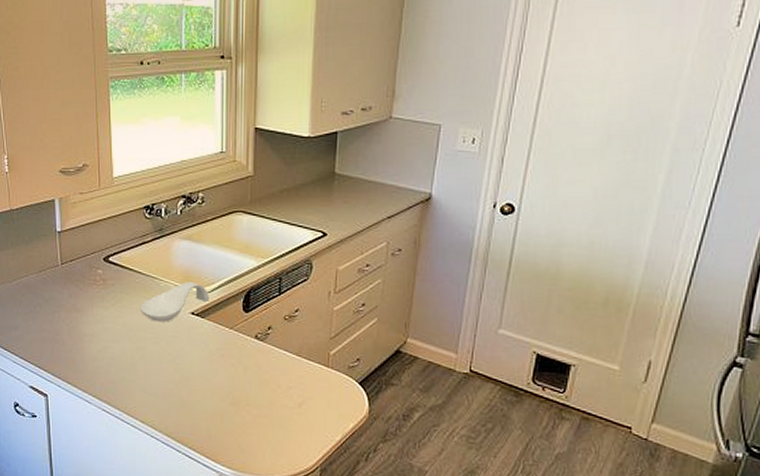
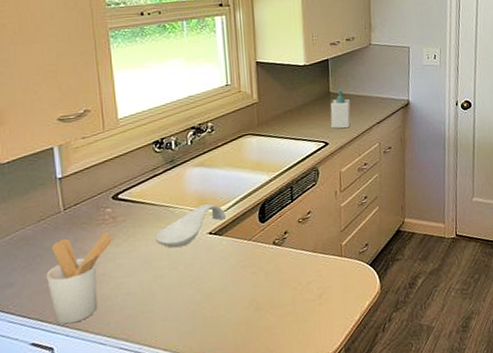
utensil holder: none [44,292,103,376] -> present [46,232,114,325]
soap bottle: none [332,170,358,219] -> present [330,89,351,129]

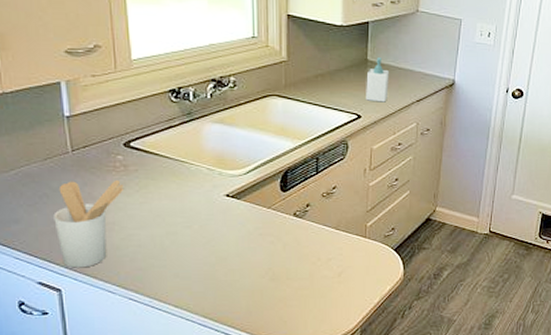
spoon rest: present [155,203,226,249] -> none [169,164,245,206]

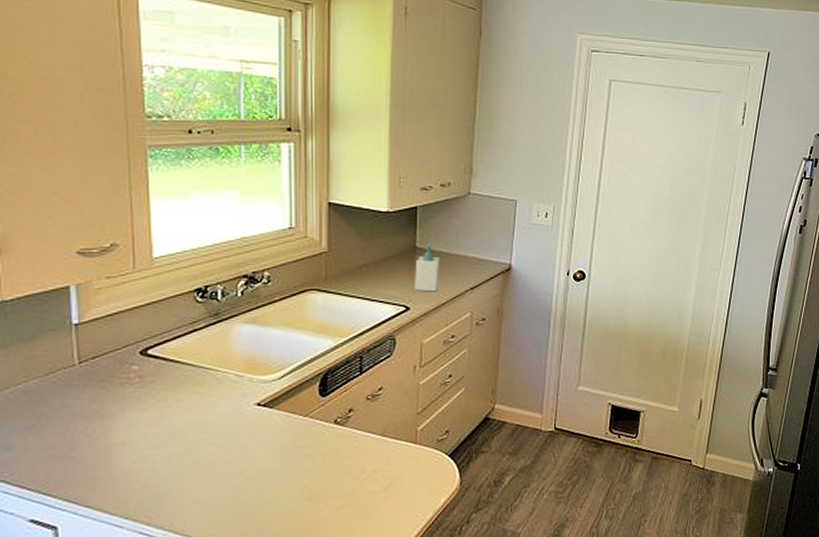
utensil holder: present [53,181,125,268] -> none [53,394,139,500]

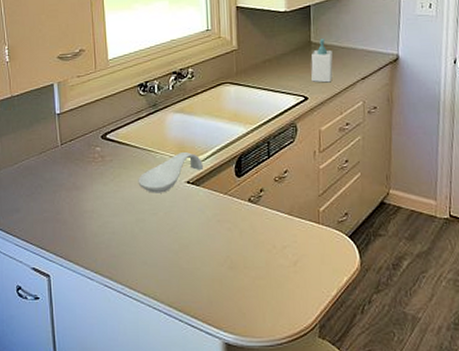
spoon rest: none [190,368,278,419] -> present [138,151,203,193]

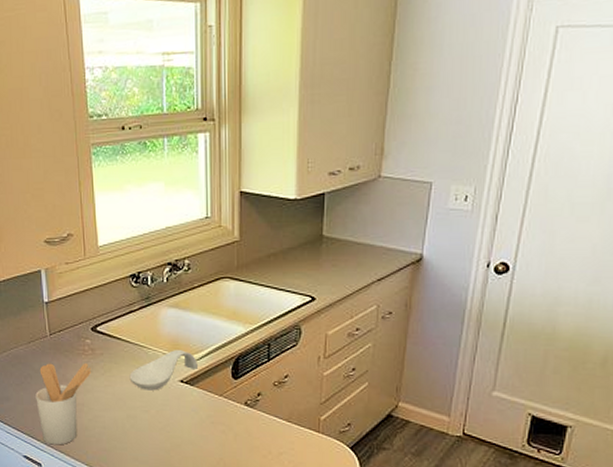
utensil holder: none [46,171,102,255] -> present [35,363,92,445]
soap bottle: present [311,39,333,83] -> none [321,233,346,283]

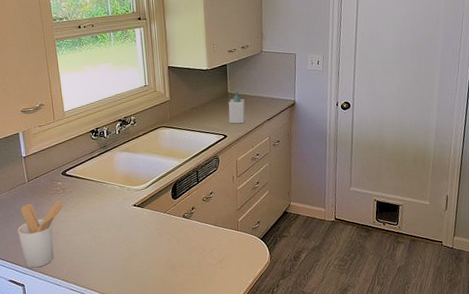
spoon rest: present [129,349,198,391] -> none [93,181,146,216]
soap bottle: none [321,233,346,283] -> present [228,90,246,124]

